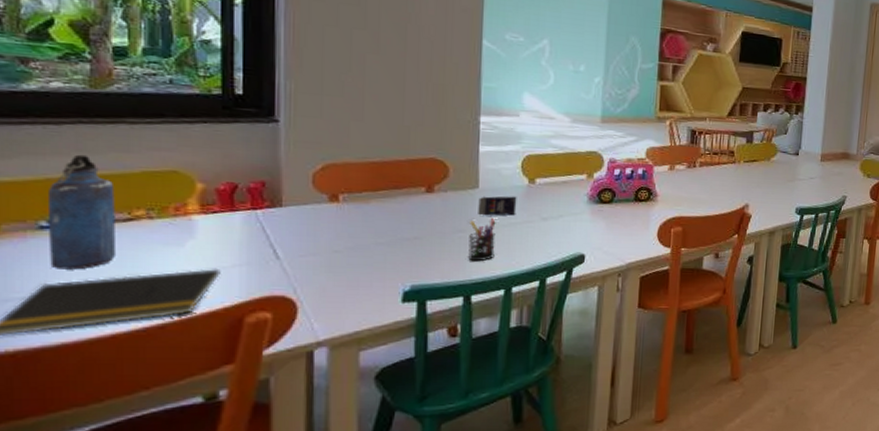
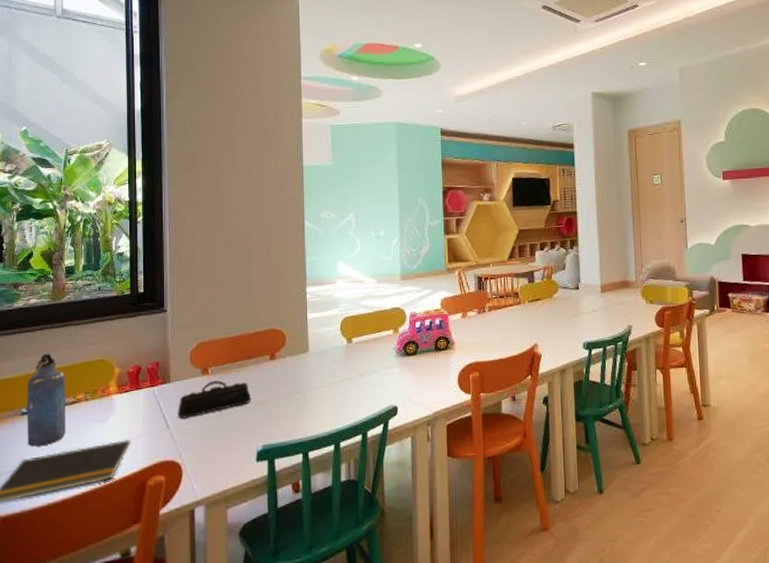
pencil case: none [292,209,399,249] -> present [178,380,252,418]
pen holder: present [468,219,496,262] -> none [304,379,325,420]
crayon box: present [478,196,517,217] -> none [309,356,339,378]

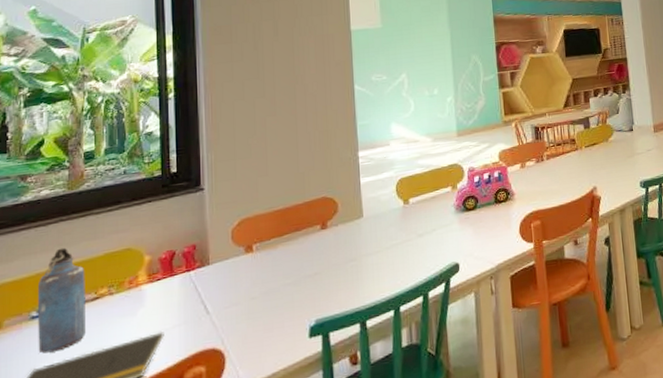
pencil case: present [178,380,252,418] -> none [218,256,302,302]

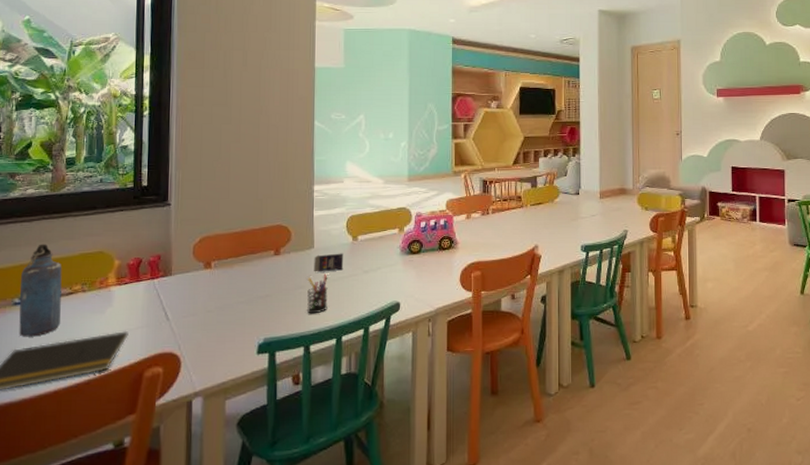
pen holder: none [359,243,382,287] -> present [307,275,328,314]
crayon box: none [364,218,396,244] -> present [314,253,344,274]

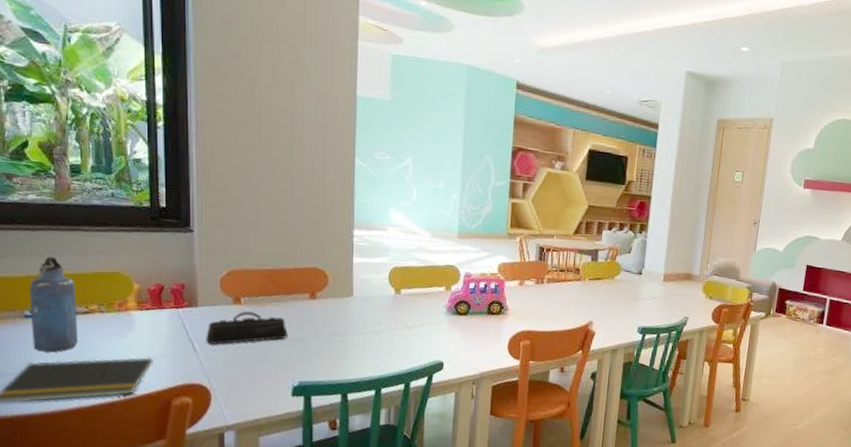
pencil case: none [178,274,255,311] -> present [206,311,289,345]
pen holder: present [307,275,328,314] -> none [345,325,368,363]
crayon box: present [314,253,344,274] -> none [352,304,385,323]

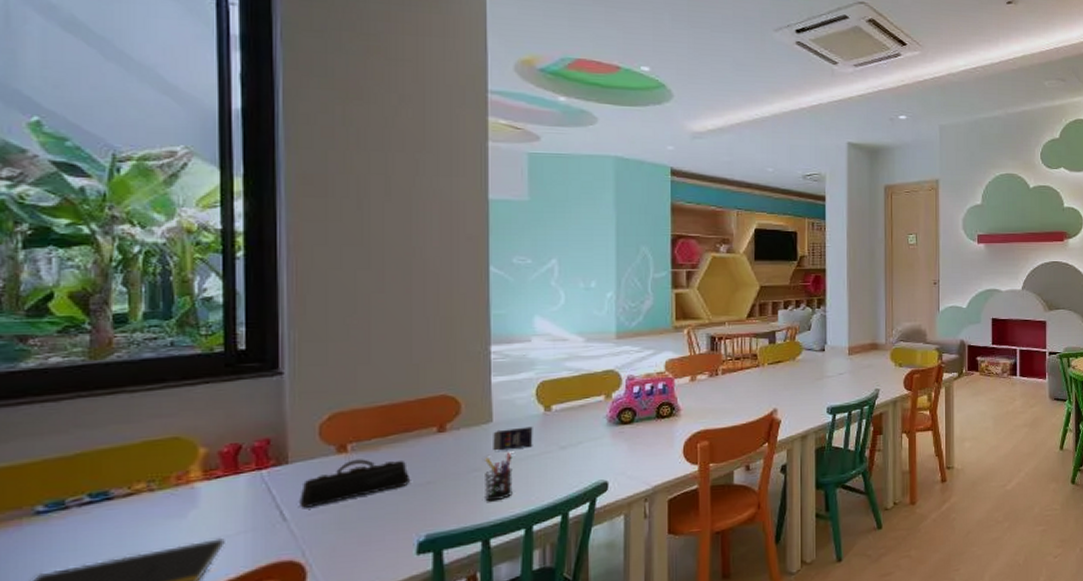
water bottle: present [30,256,78,353] -> none [46,430,114,557]
pen holder: none [345,325,368,363] -> present [485,453,513,502]
crayon box: none [352,304,385,323] -> present [493,426,533,453]

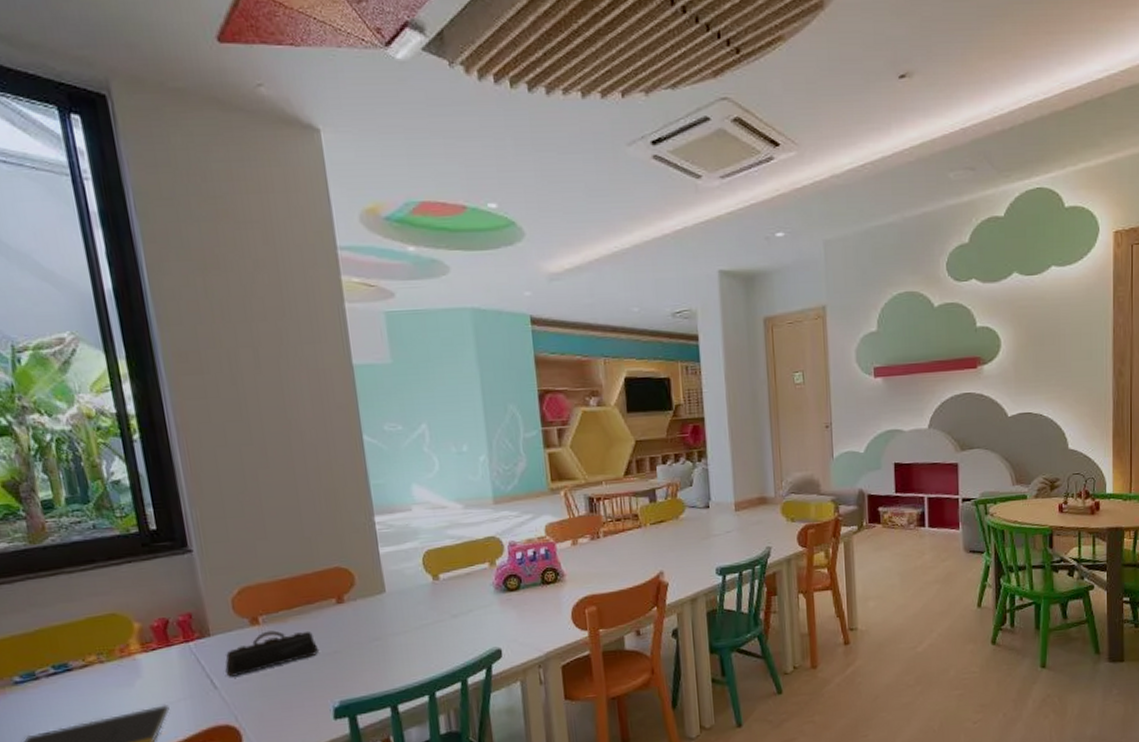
pen holder: present [485,453,513,502] -> none [383,622,413,669]
crayon box: present [493,426,533,453] -> none [387,596,426,622]

